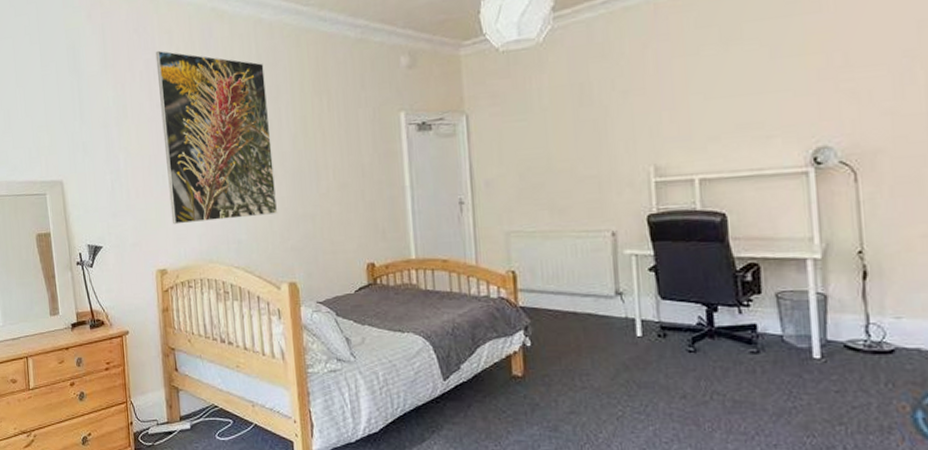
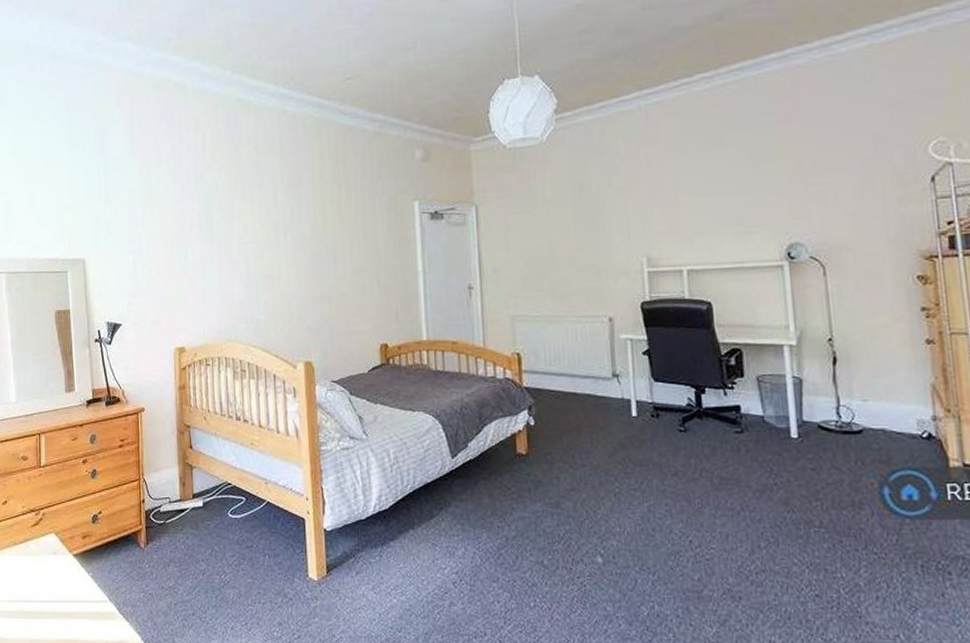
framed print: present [155,50,278,225] -> none [182,136,296,304]

